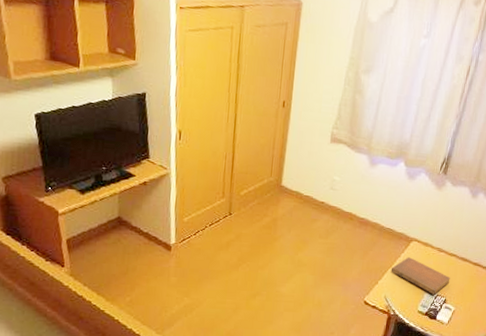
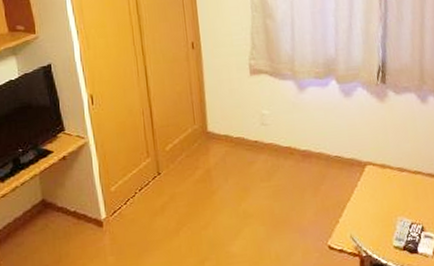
notebook: present [390,257,451,295] -> none [350,184,422,224]

